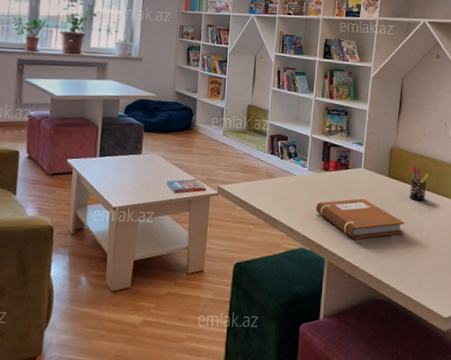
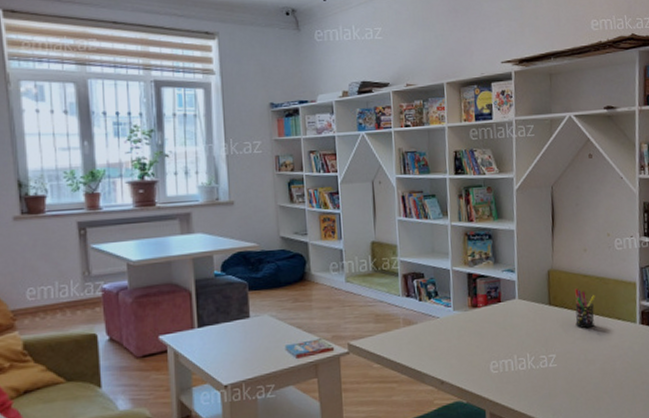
notebook: present [316,198,404,240] -> none [468,334,574,383]

